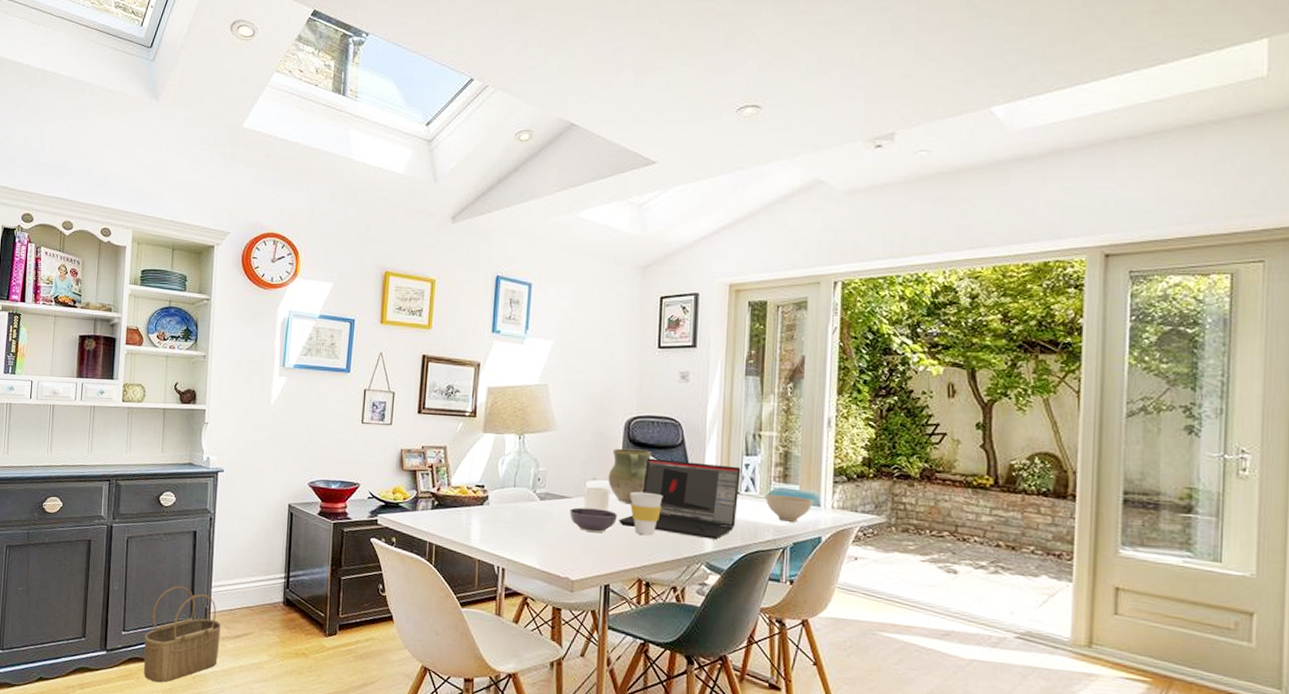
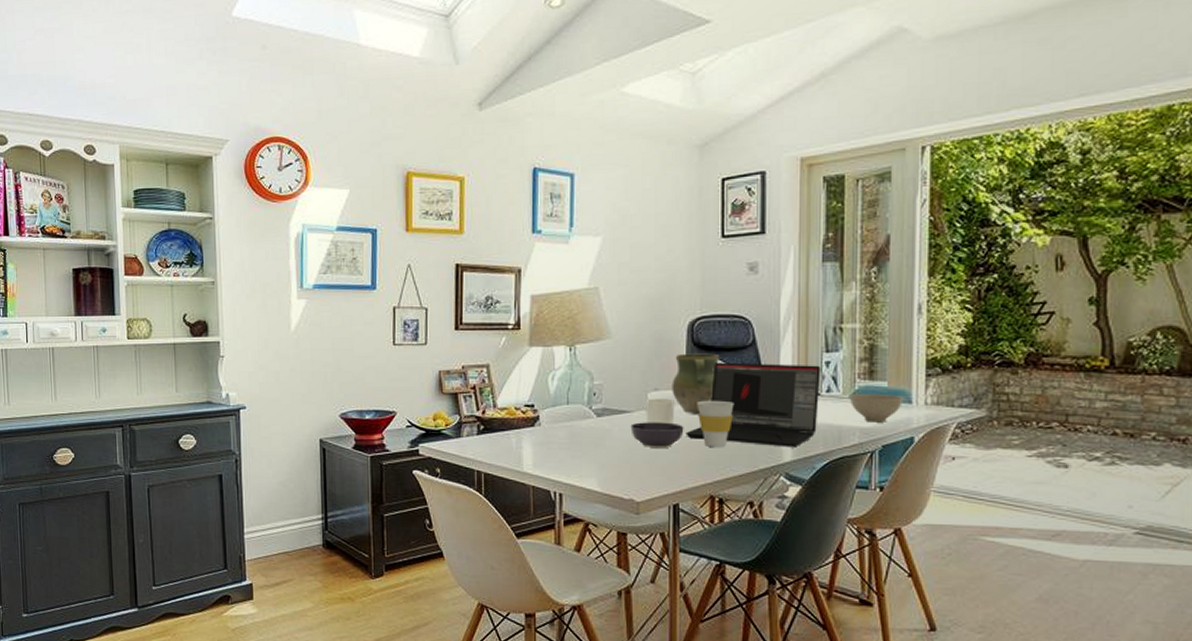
wicker basket: present [143,585,222,682] -> none [176,534,259,637]

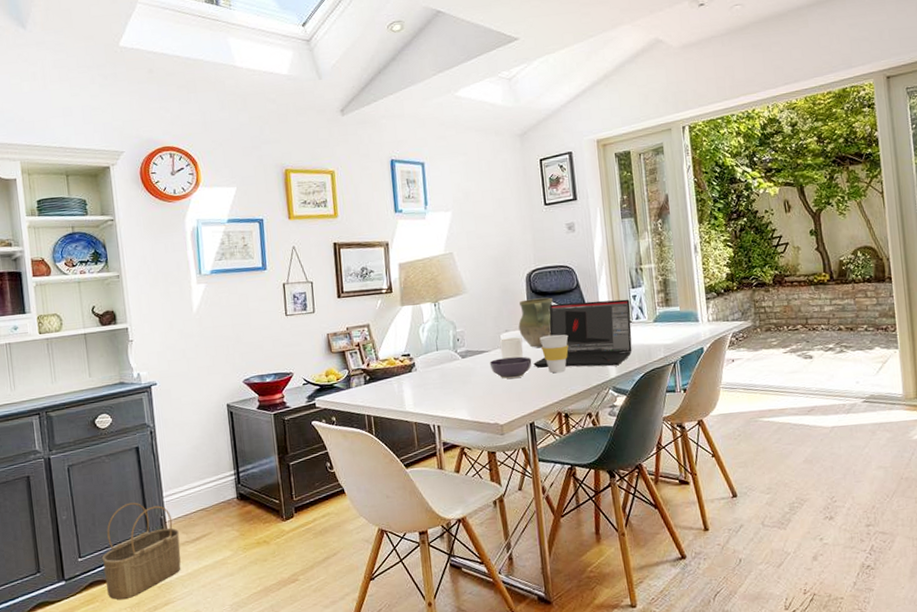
wicker basket: none [176,534,259,637] -> present [101,502,181,600]
bowl: present [849,393,904,422] -> none [652,316,693,340]

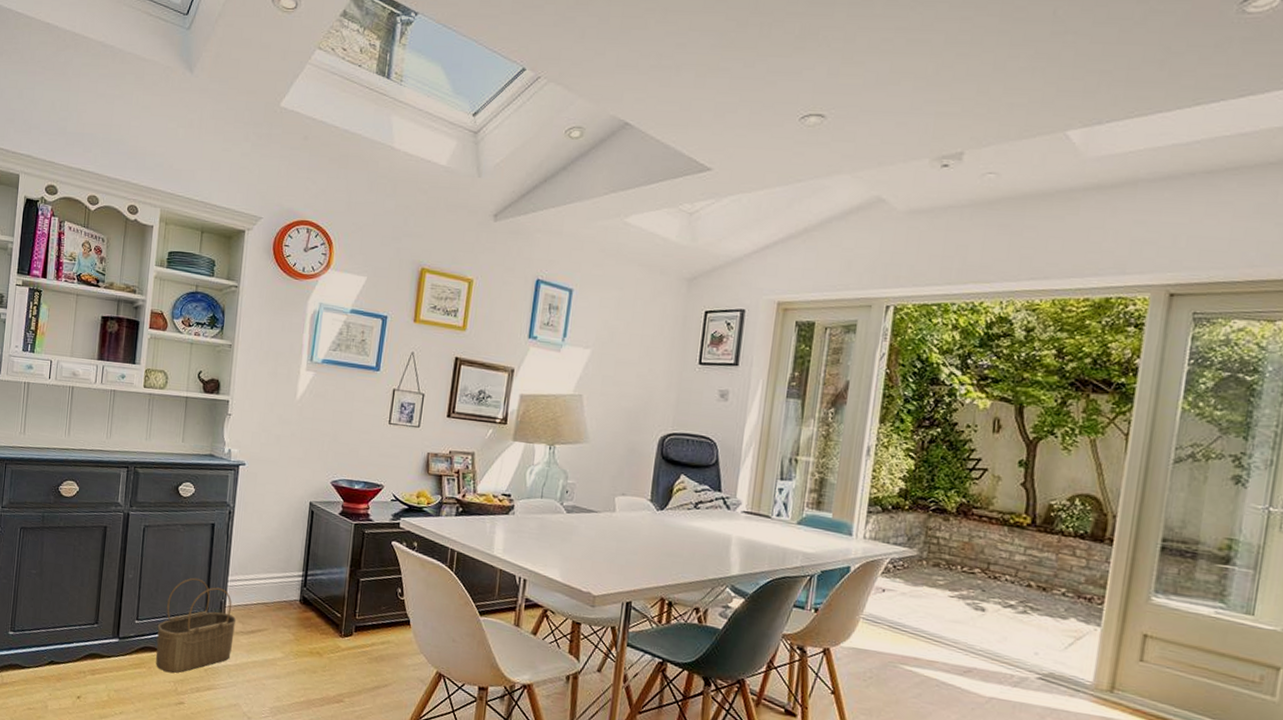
bowl: present [489,356,532,379] -> none [595,522,645,549]
mug: present [499,337,524,359] -> none [611,502,639,528]
ceramic jug: present [518,297,553,348] -> none [637,464,684,521]
laptop: present [533,299,632,368] -> none [645,476,774,563]
cup: present [539,334,569,373] -> none [658,509,693,555]

